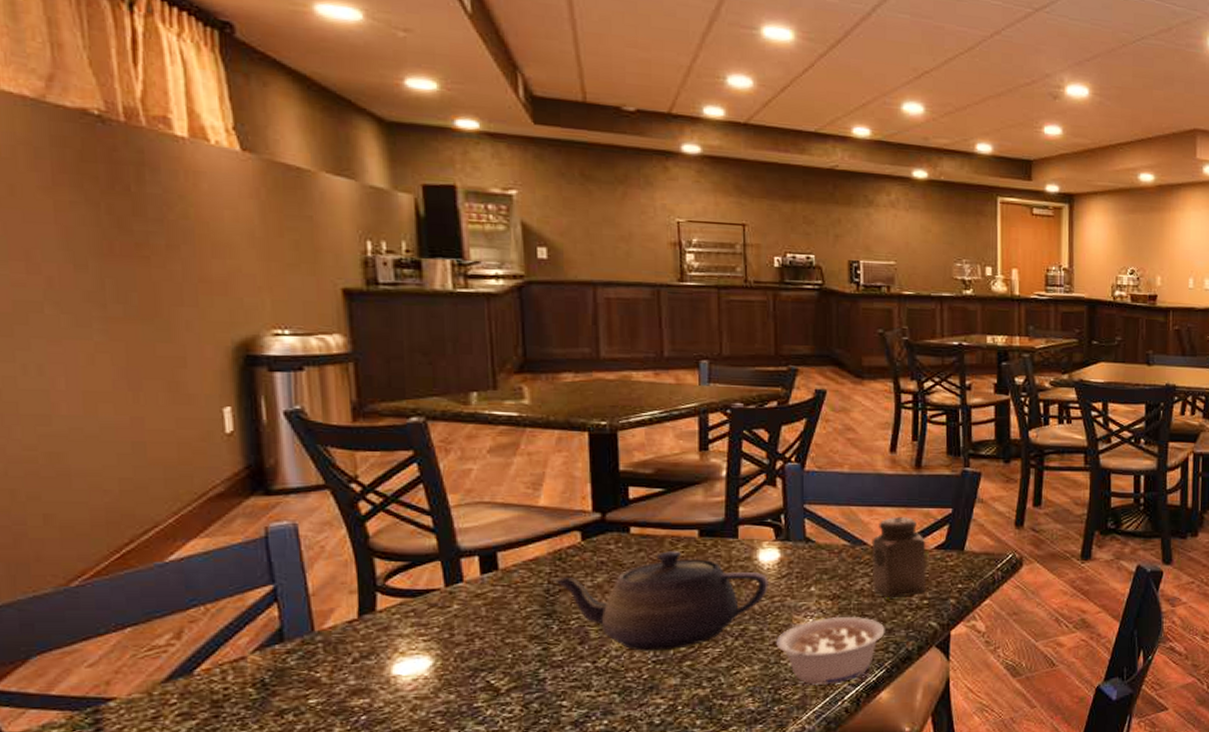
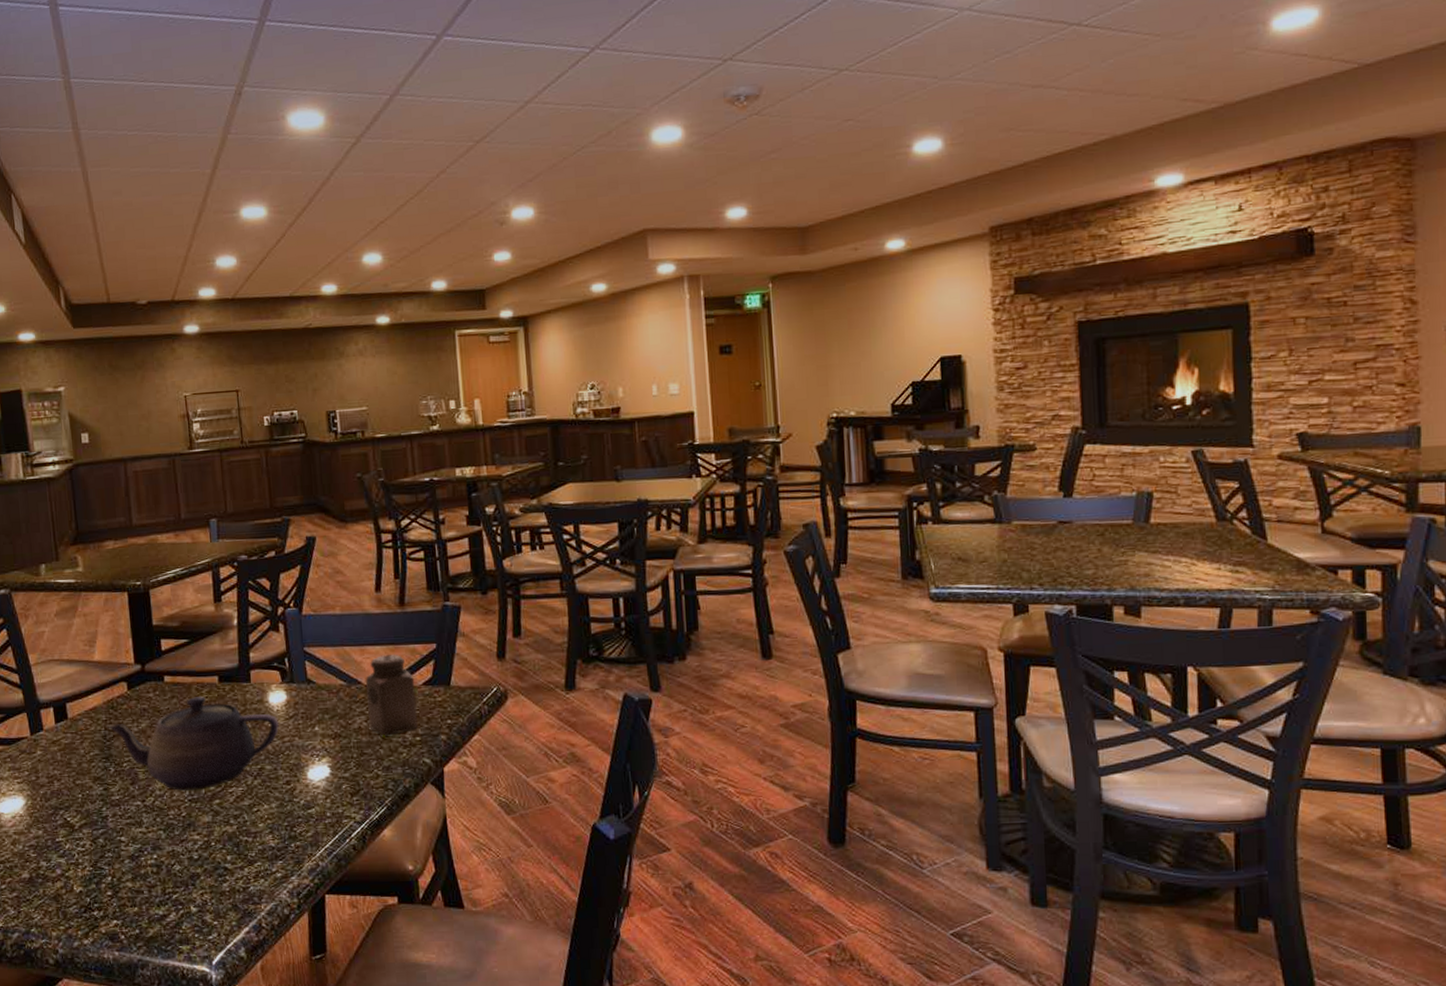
legume: present [776,617,885,685] -> none [289,755,384,822]

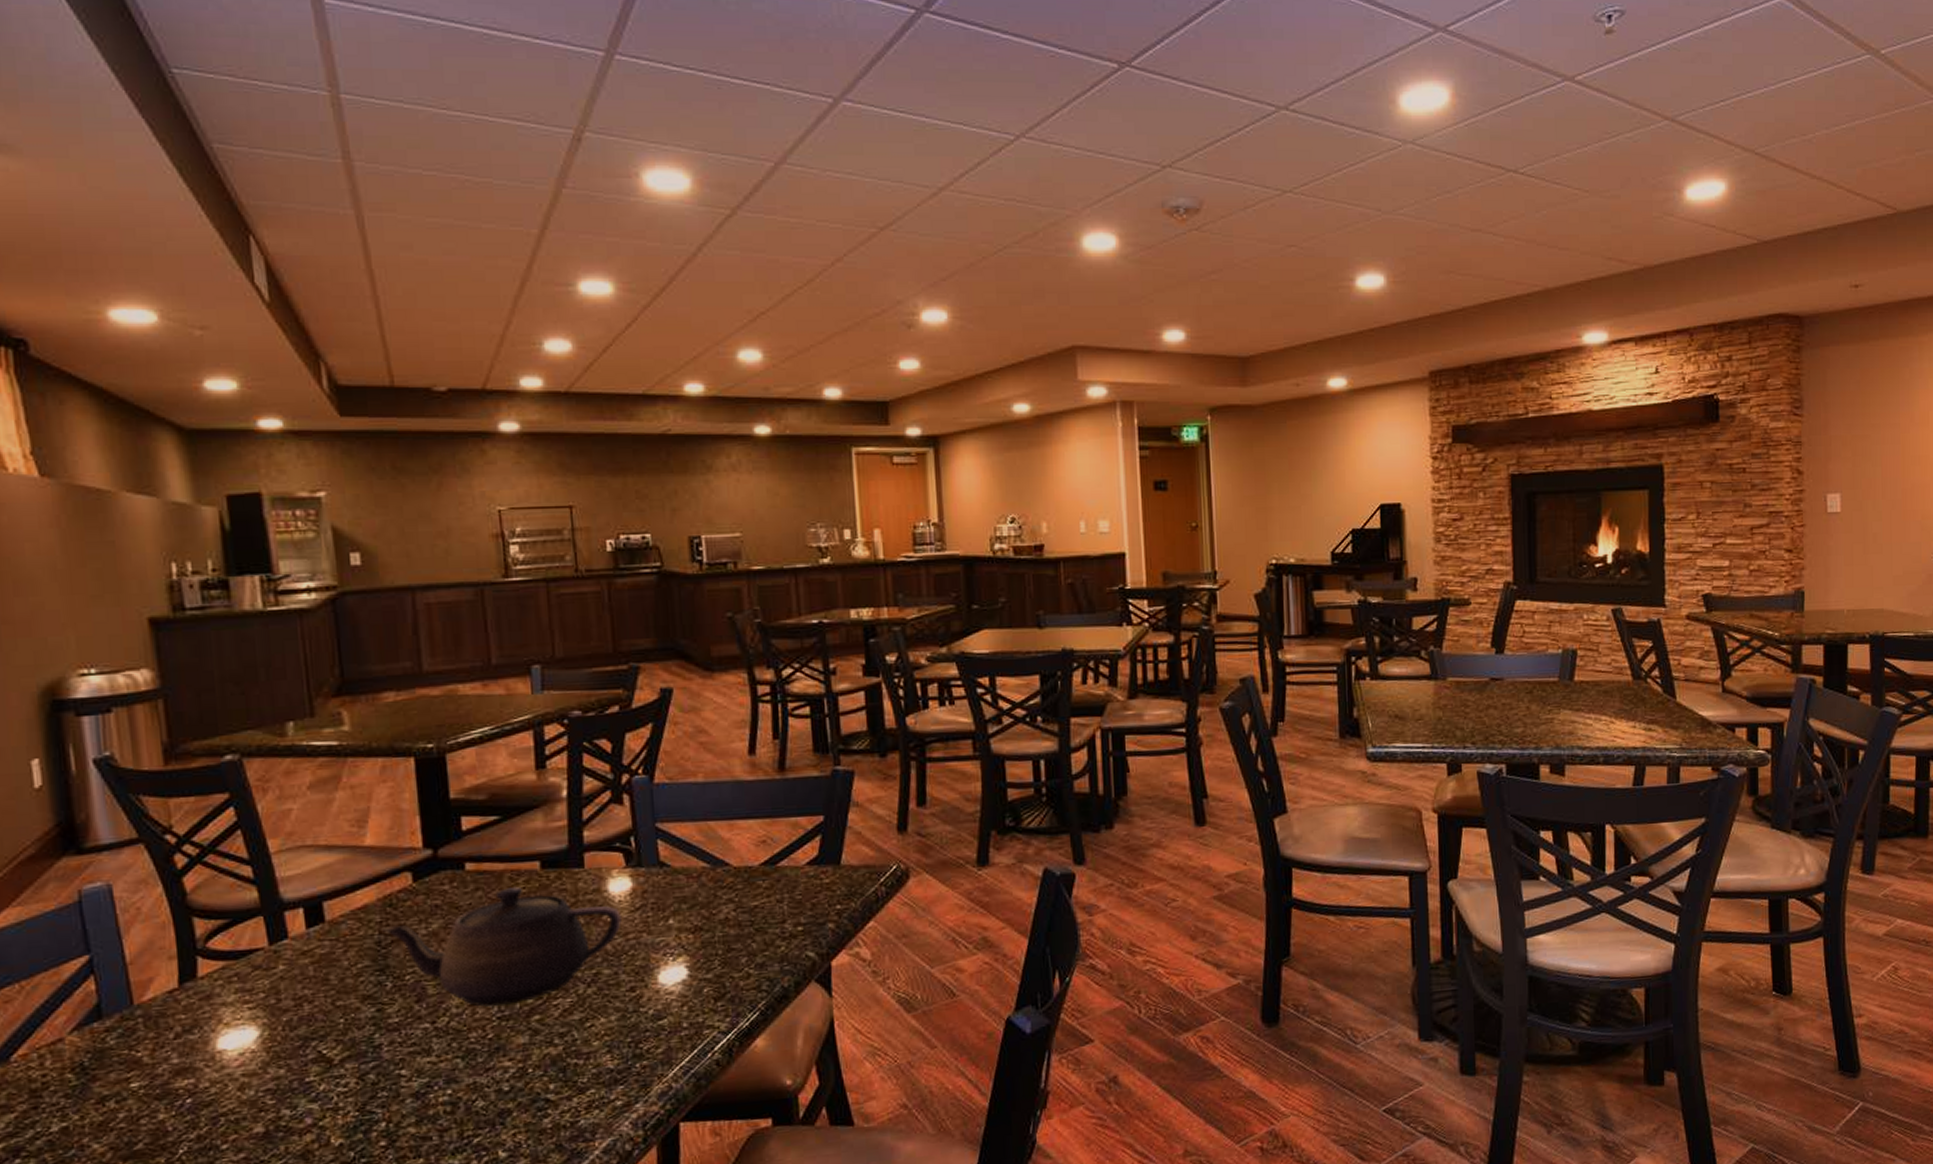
salt shaker: present [365,653,418,736] -> none [734,828,800,928]

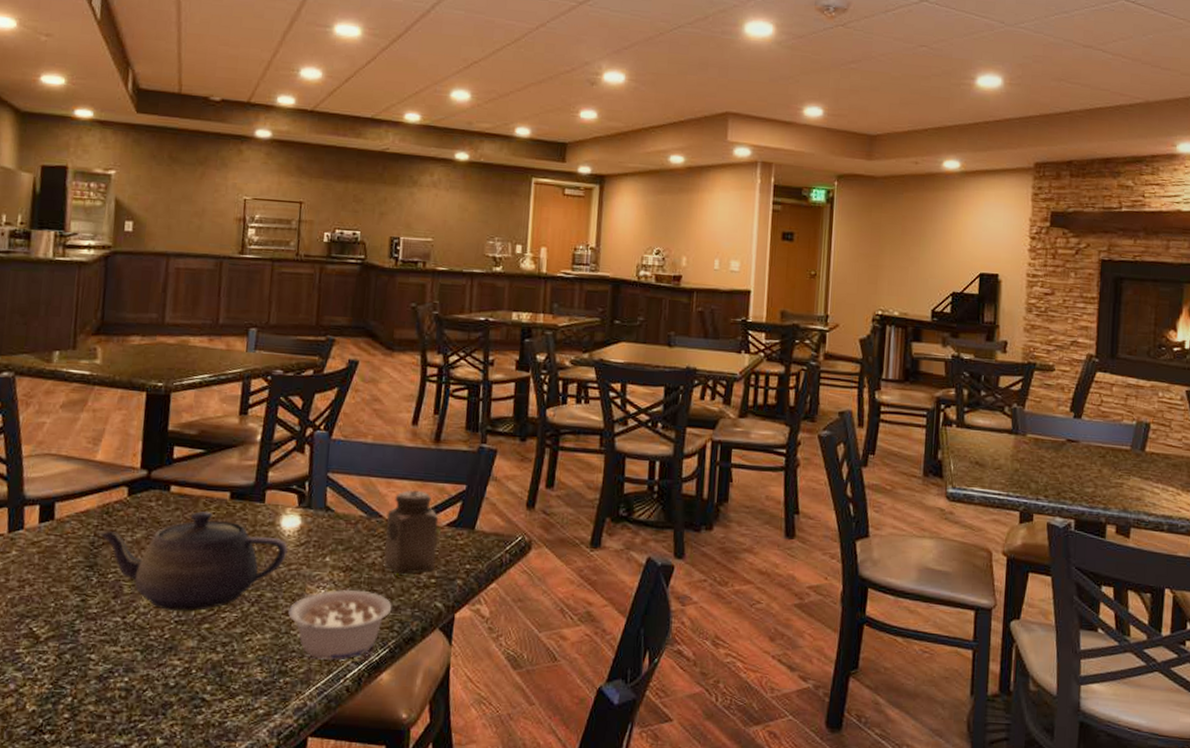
legume: none [633,951,756,1035] -> present [288,590,392,661]
salt shaker: none [734,828,800,928] -> present [384,490,439,575]

